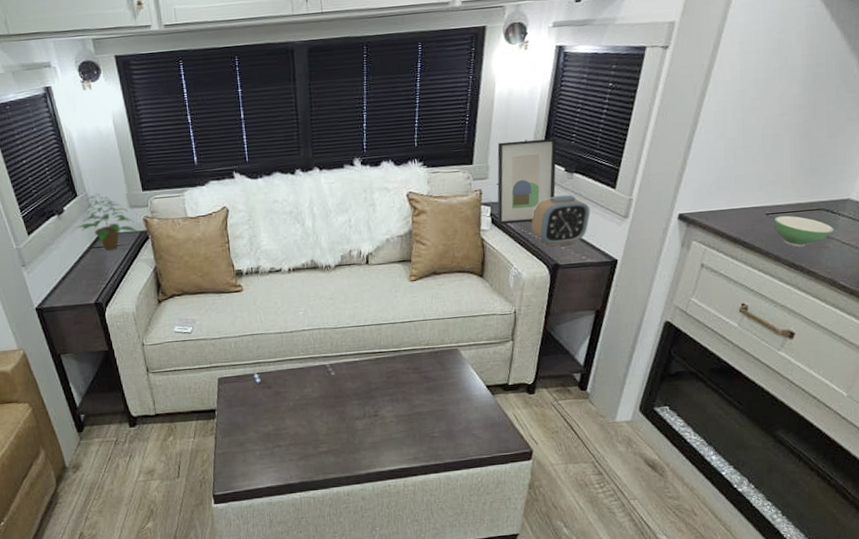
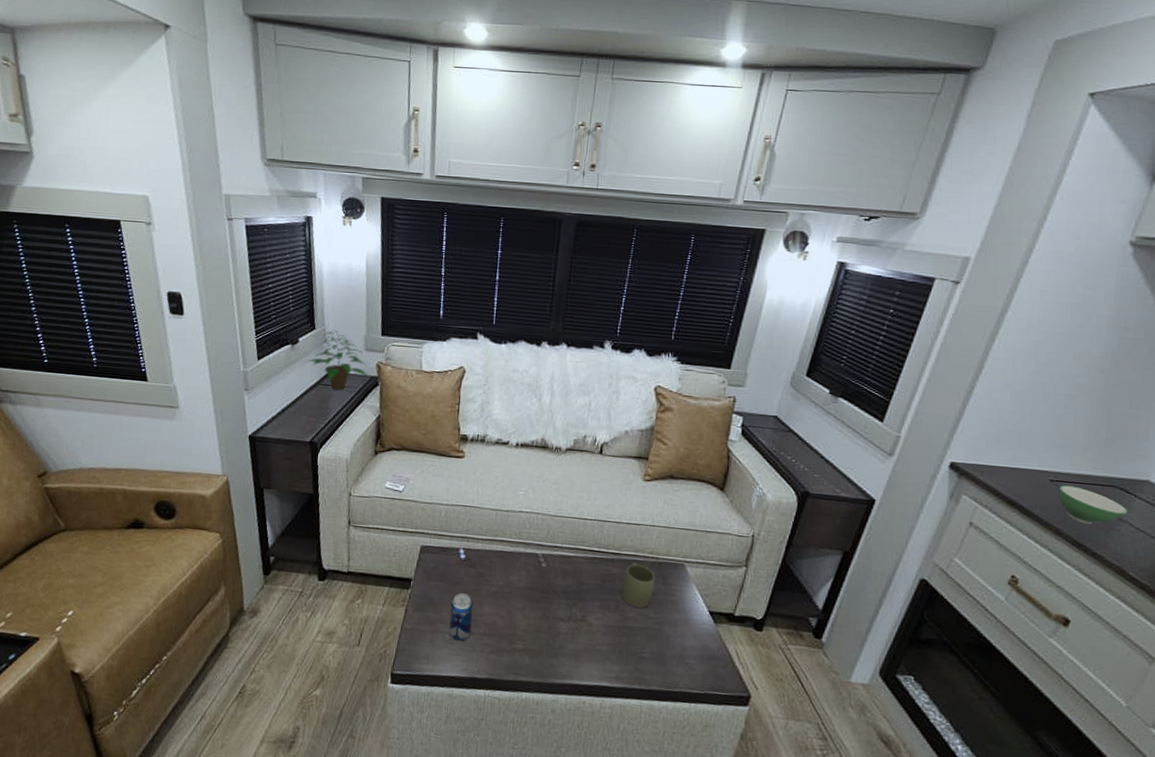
beverage can: none [255,413,278,456] -> present [449,593,474,641]
mug: none [406,355,436,395] -> present [622,562,656,608]
picture frame: present [496,138,557,225] -> none [748,351,825,442]
alarm clock: present [531,194,591,246] -> none [784,418,852,473]

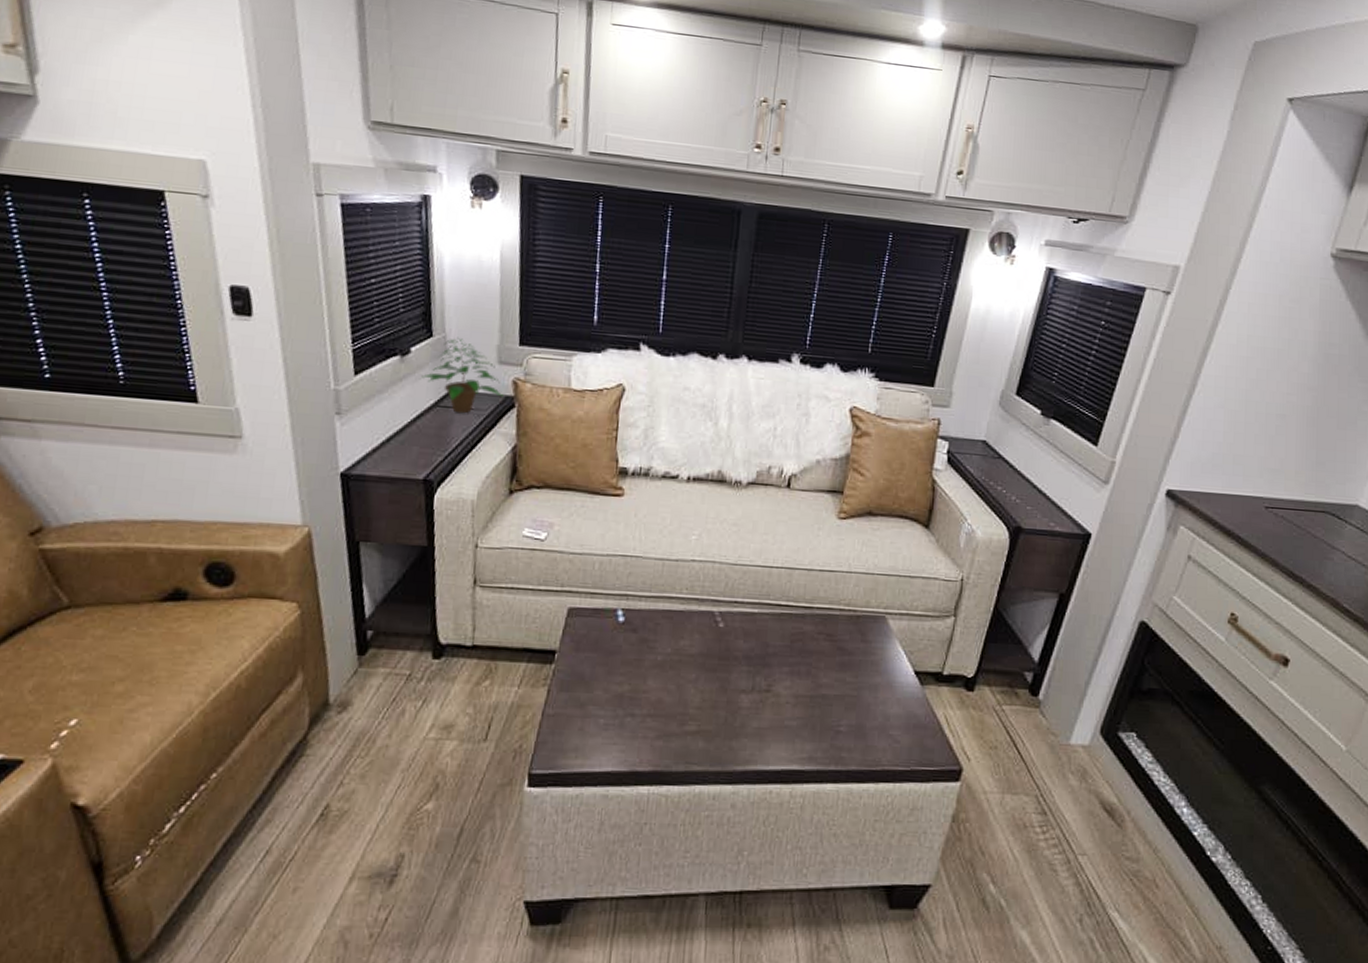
beverage can: present [449,593,474,641] -> none [603,665,635,726]
mug: present [622,562,656,608] -> none [814,617,853,672]
bowl: present [1059,485,1128,525] -> none [1274,512,1340,554]

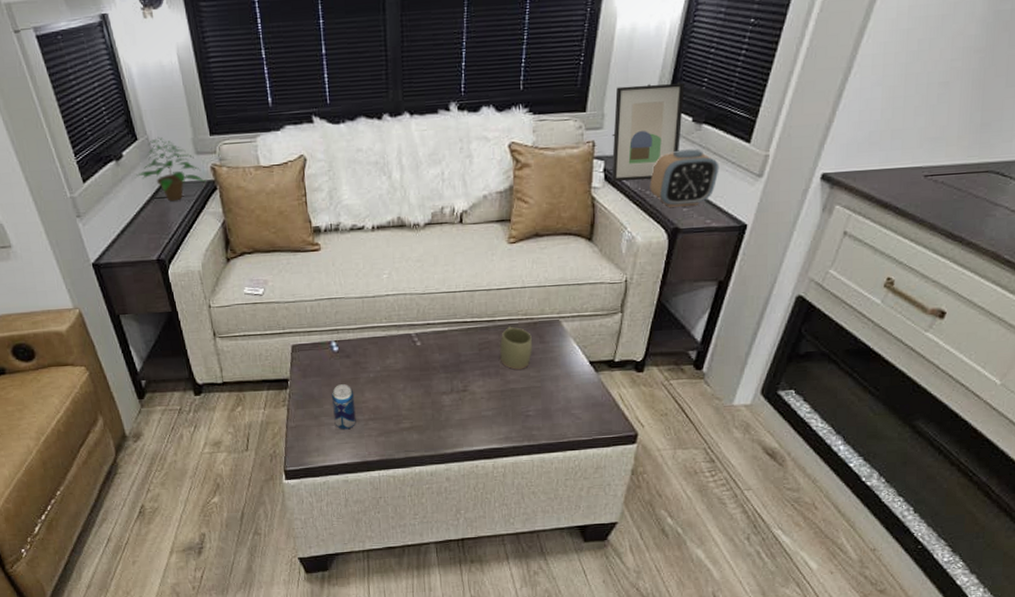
beverage can: none [603,665,635,726] -> present [331,384,356,430]
mug: none [814,617,853,672] -> present [500,326,533,370]
picture frame: none [954,366,1035,470] -> present [611,82,685,182]
alarm clock: none [994,442,1066,505] -> present [650,149,719,207]

